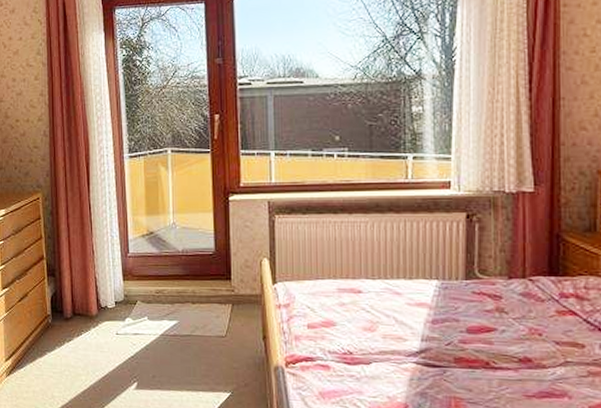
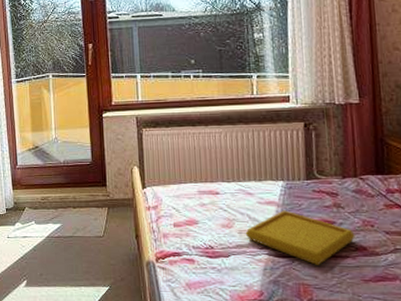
serving tray: none [390,313,519,377] -> present [245,210,355,265]

